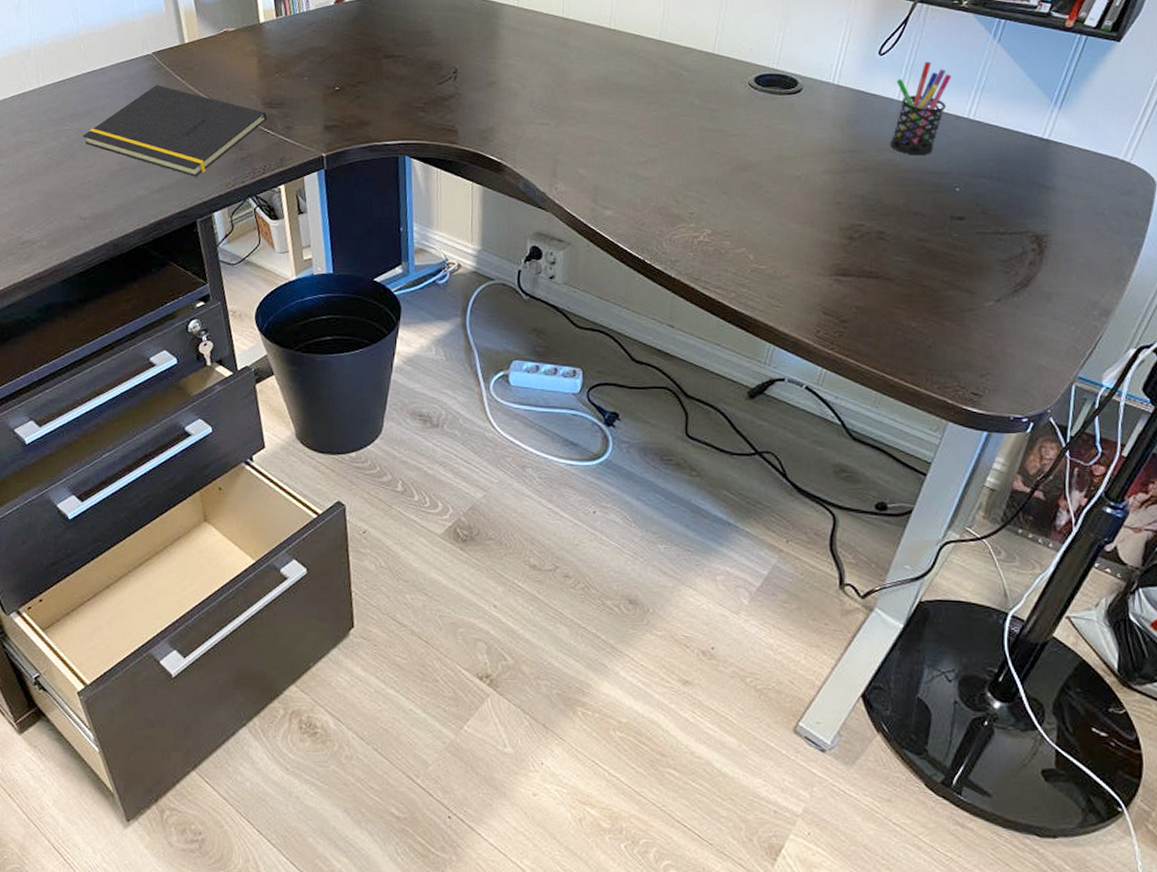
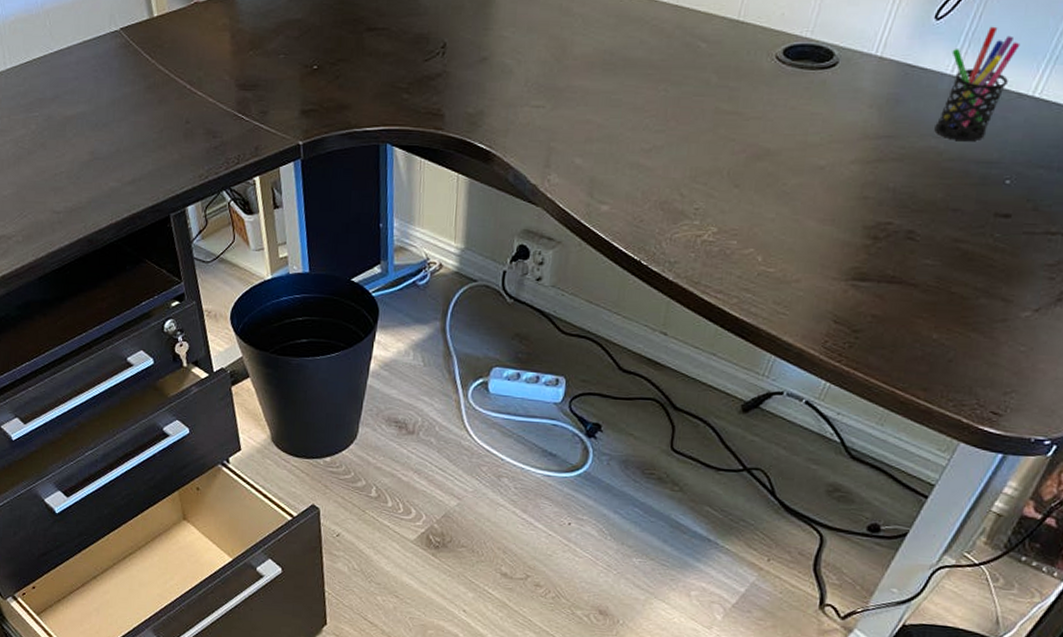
notepad: present [83,85,268,177] -> none [52,65,242,168]

